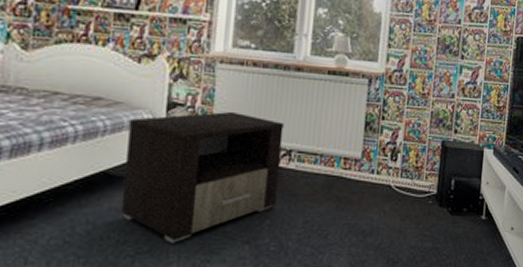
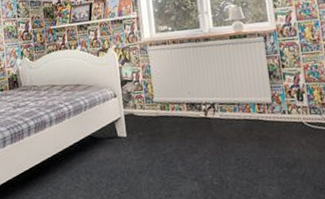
nightstand: present [121,111,284,243] -> none [100,80,212,184]

